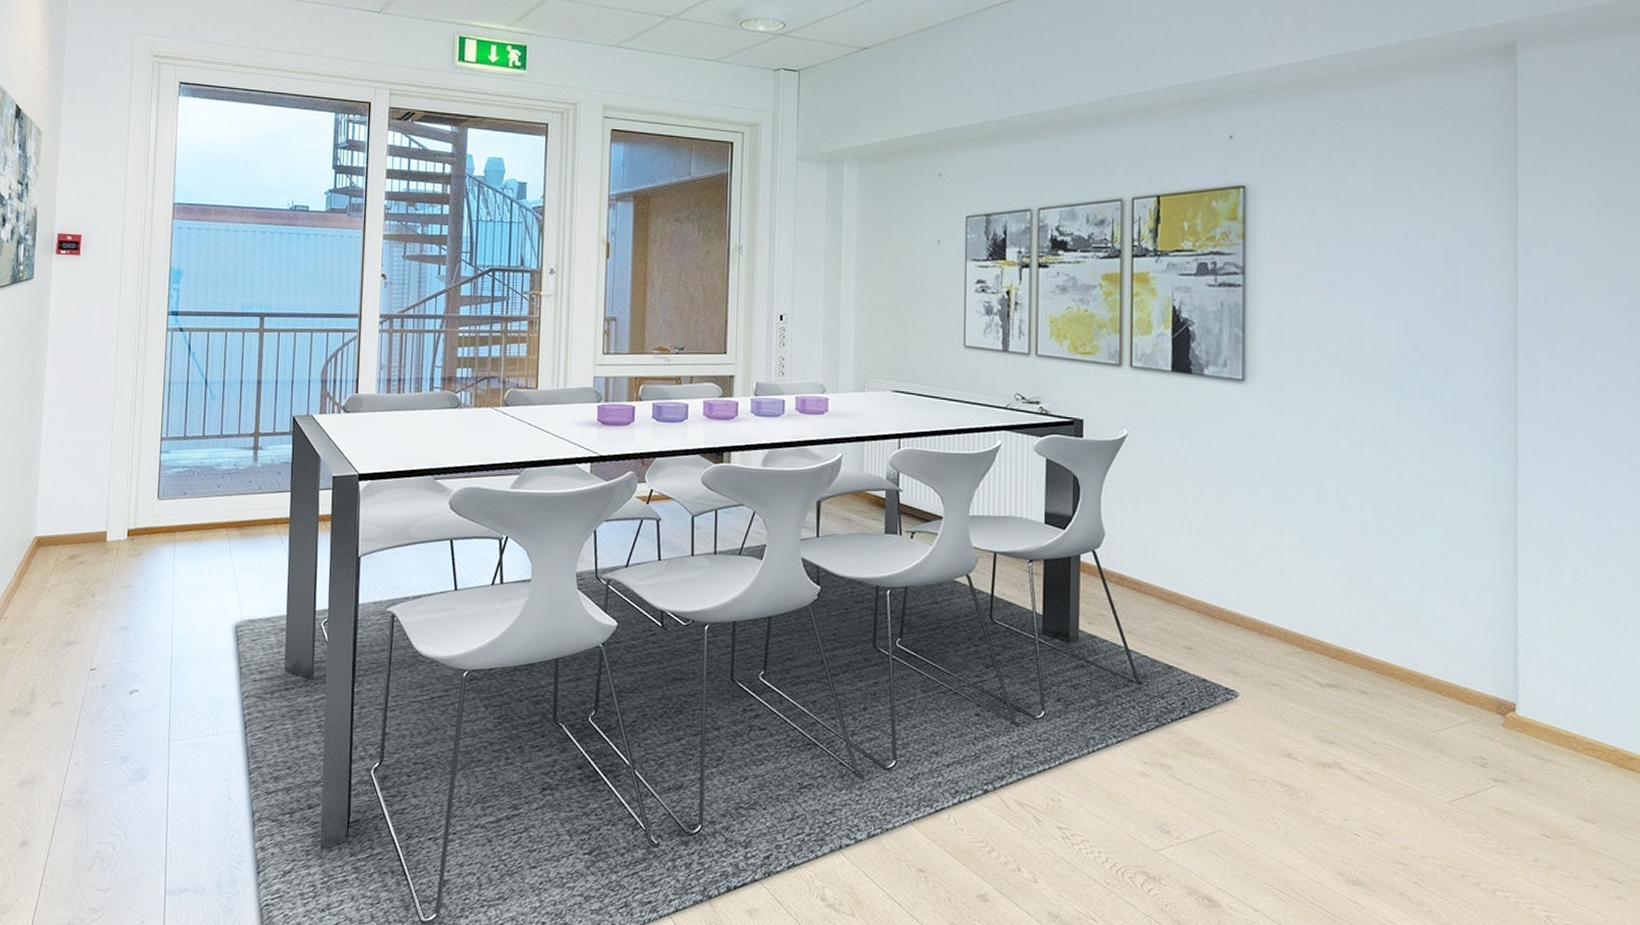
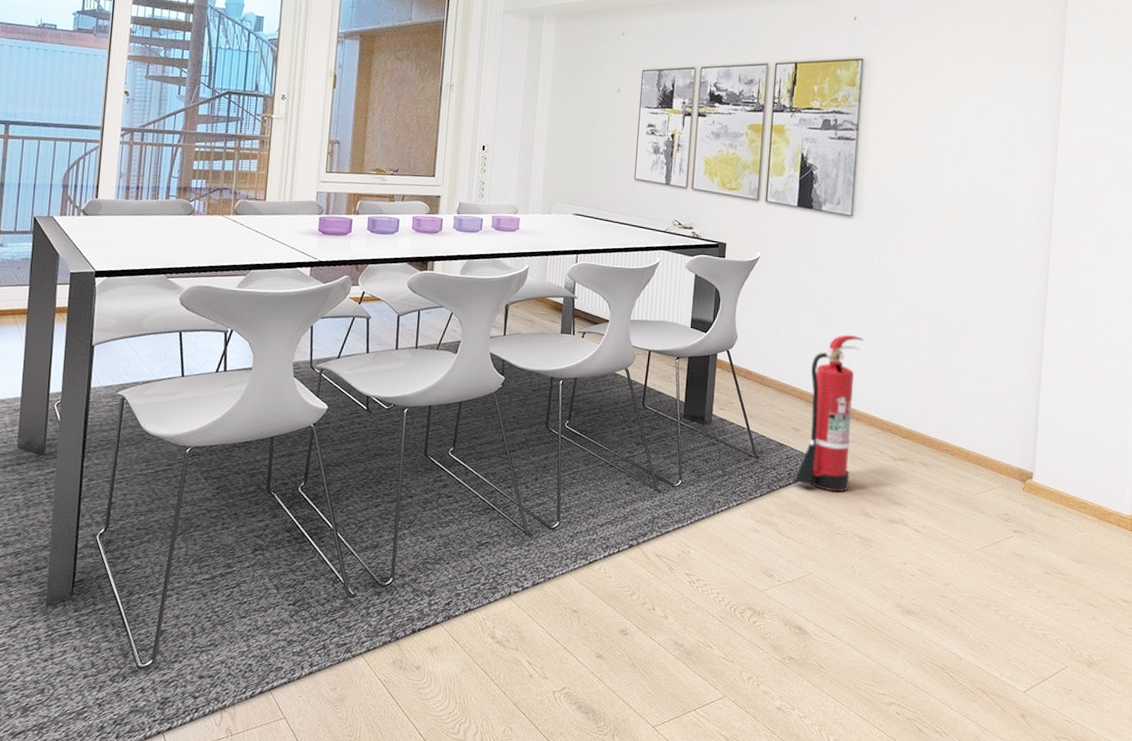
fire extinguisher: none [1190,528,1271,727] -> present [794,334,864,492]

